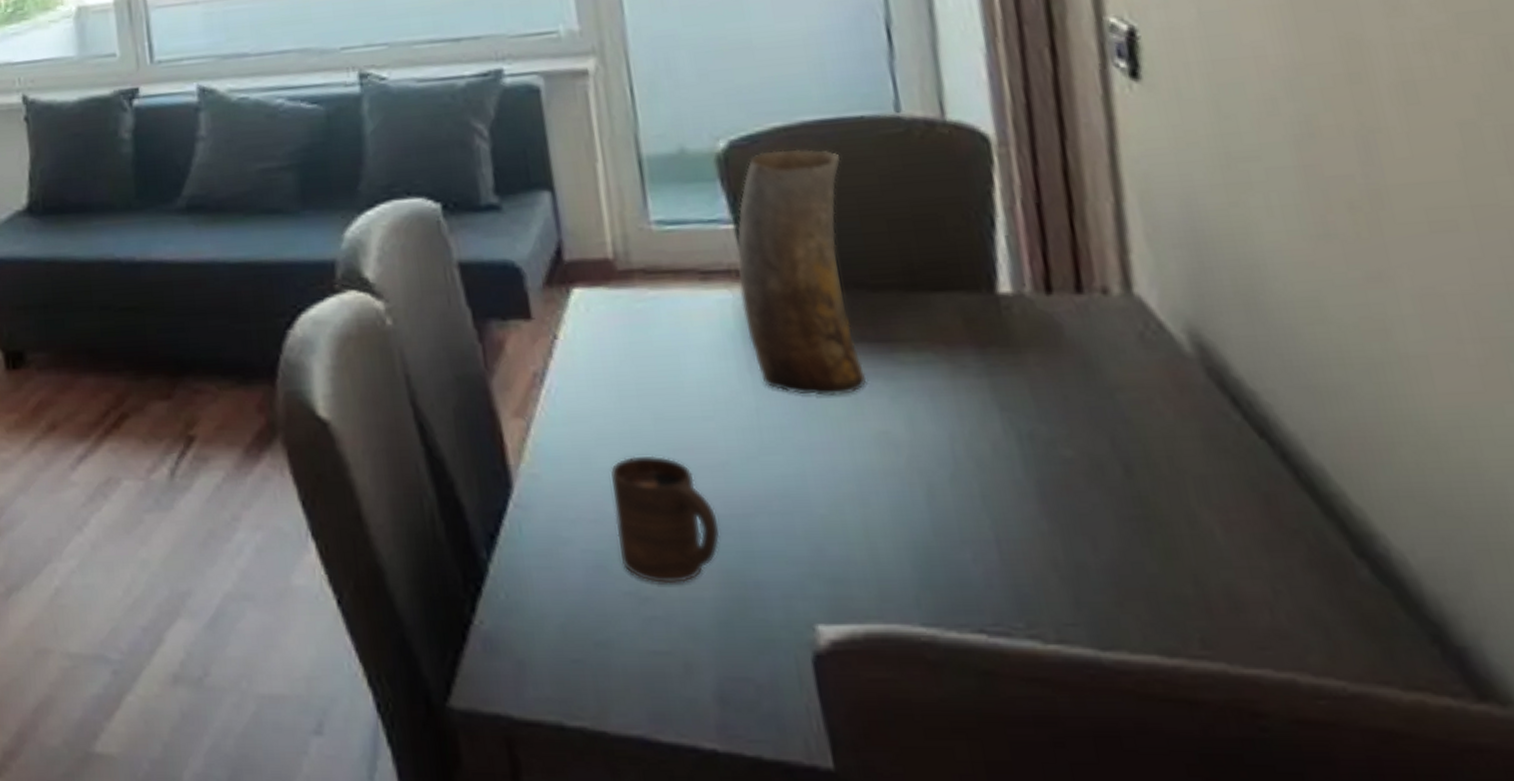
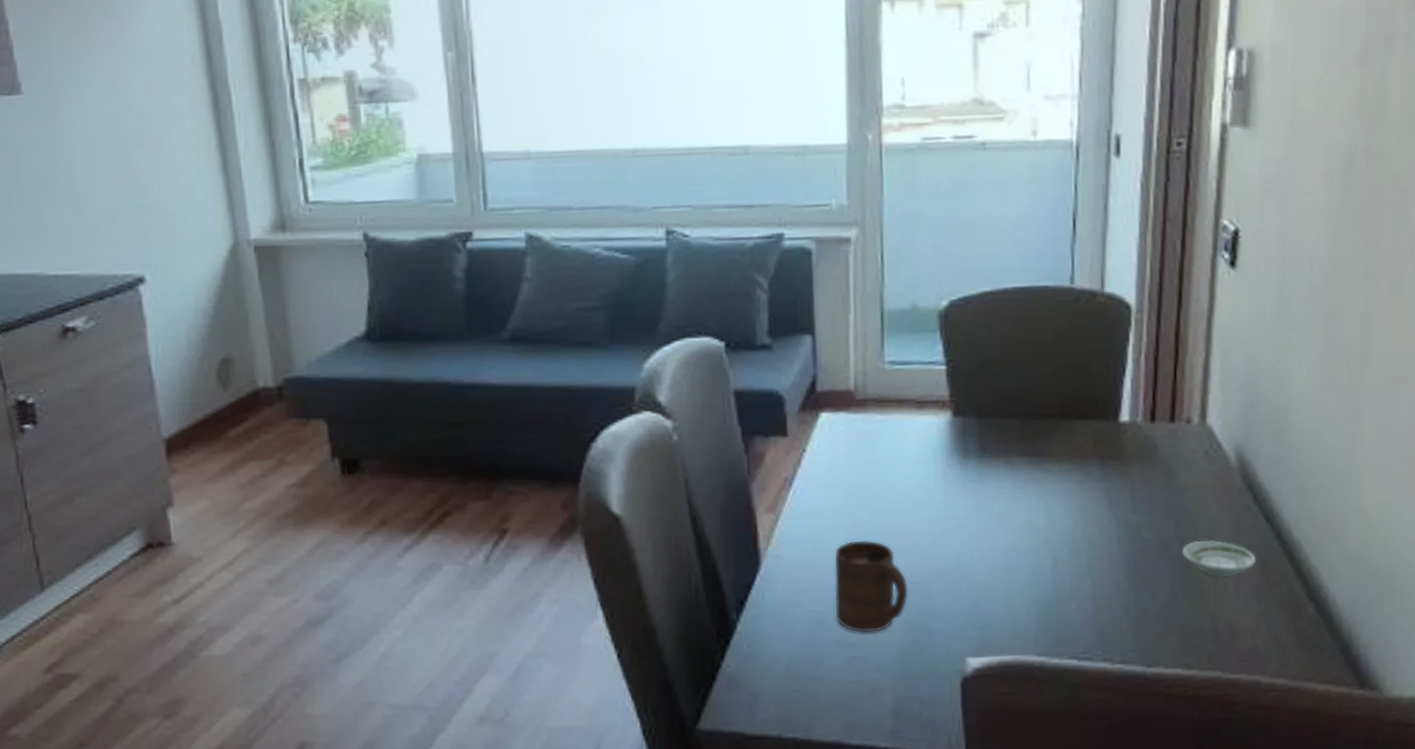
vase: present [737,149,866,396] -> none [944,309,1028,495]
saucer: none [1128,462,1254,519] -> present [1182,540,1257,578]

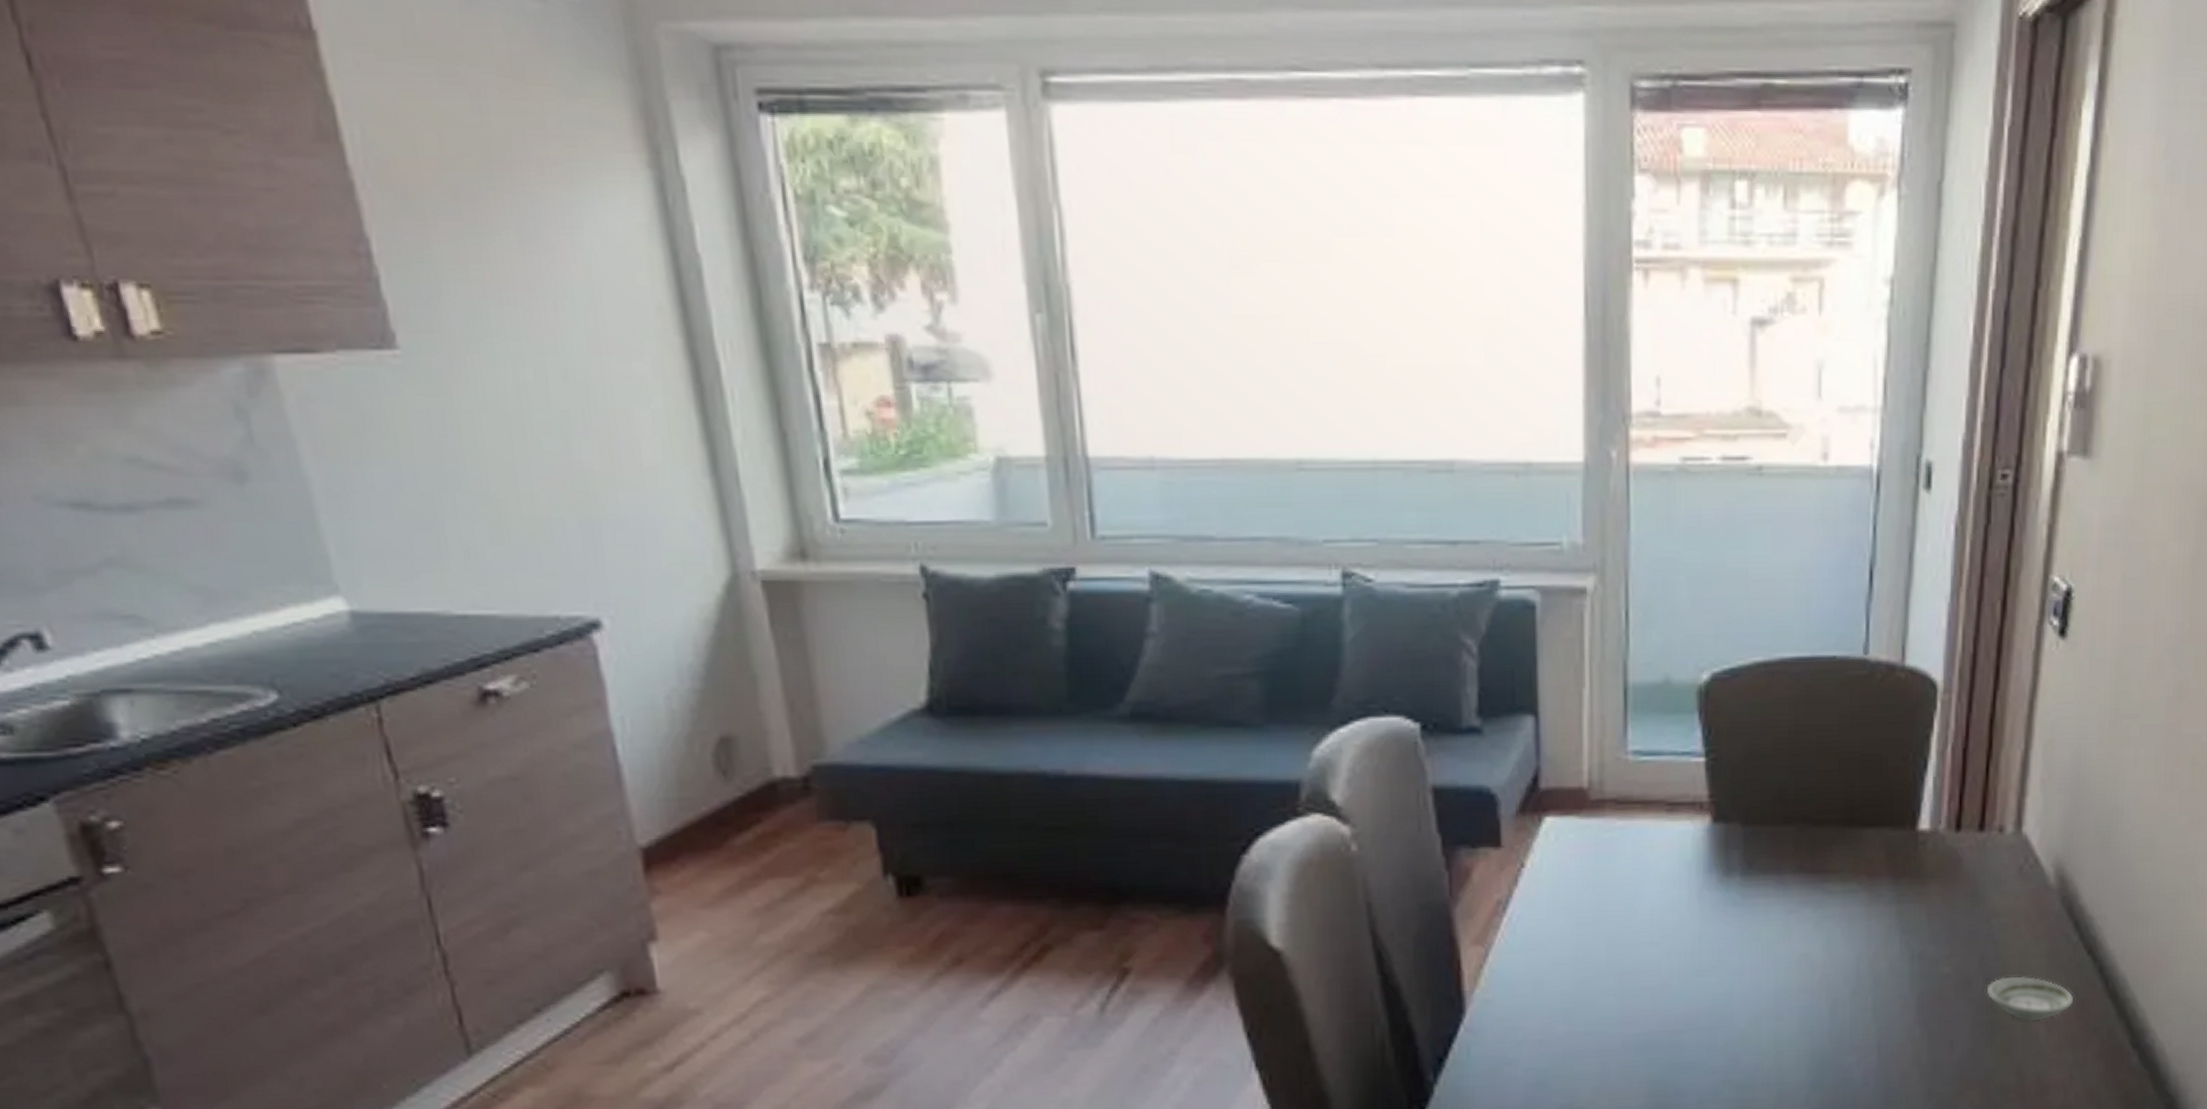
cup: present [834,540,908,634] -> none [1559,979,1652,1096]

